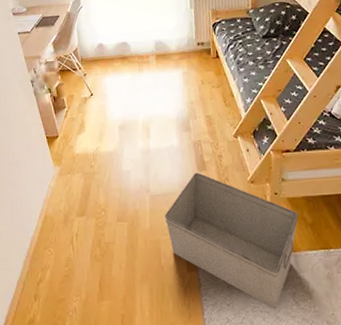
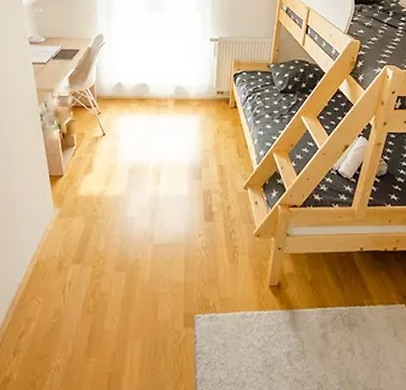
storage bin: present [164,172,298,308] -> none [166,222,299,368]

